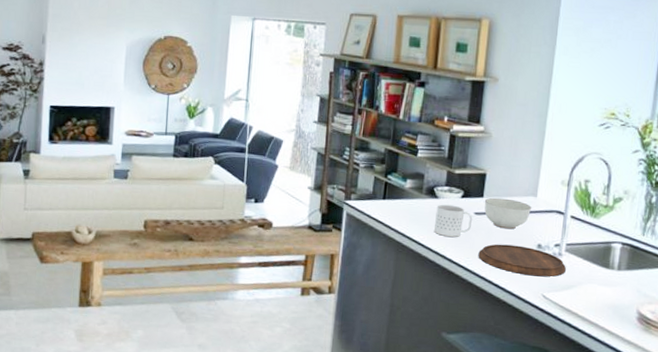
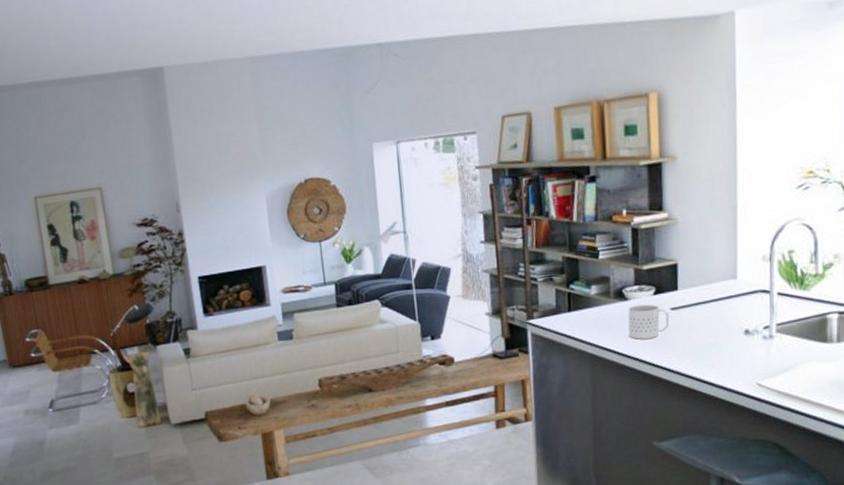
cutting board: present [478,244,566,277] -> none [680,334,779,366]
bowl: present [484,197,532,230] -> none [679,286,734,320]

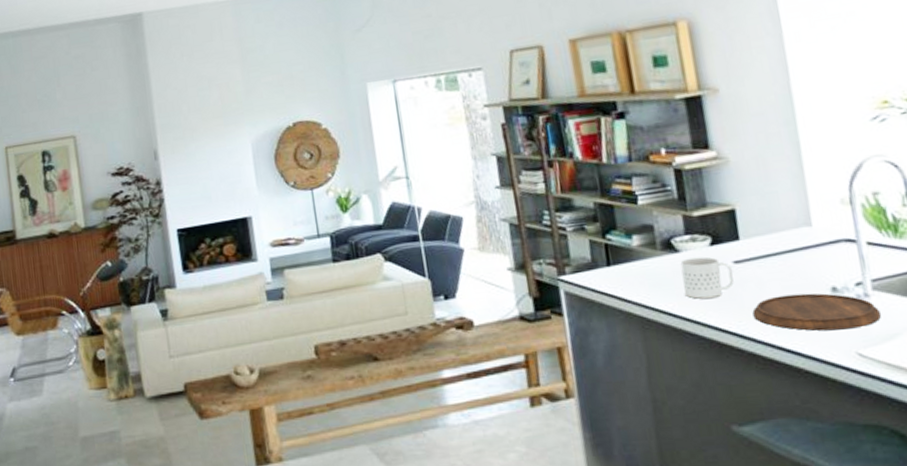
cutting board: none [680,334,779,366] -> present [752,293,881,331]

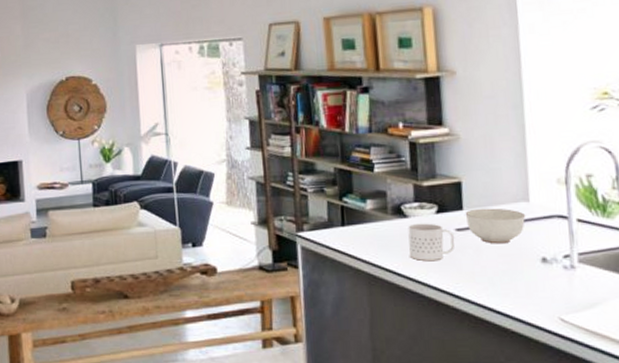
bowl: none [742,235,810,275] -> present [465,208,526,244]
cutting board: present [752,293,881,331] -> none [469,262,584,297]

